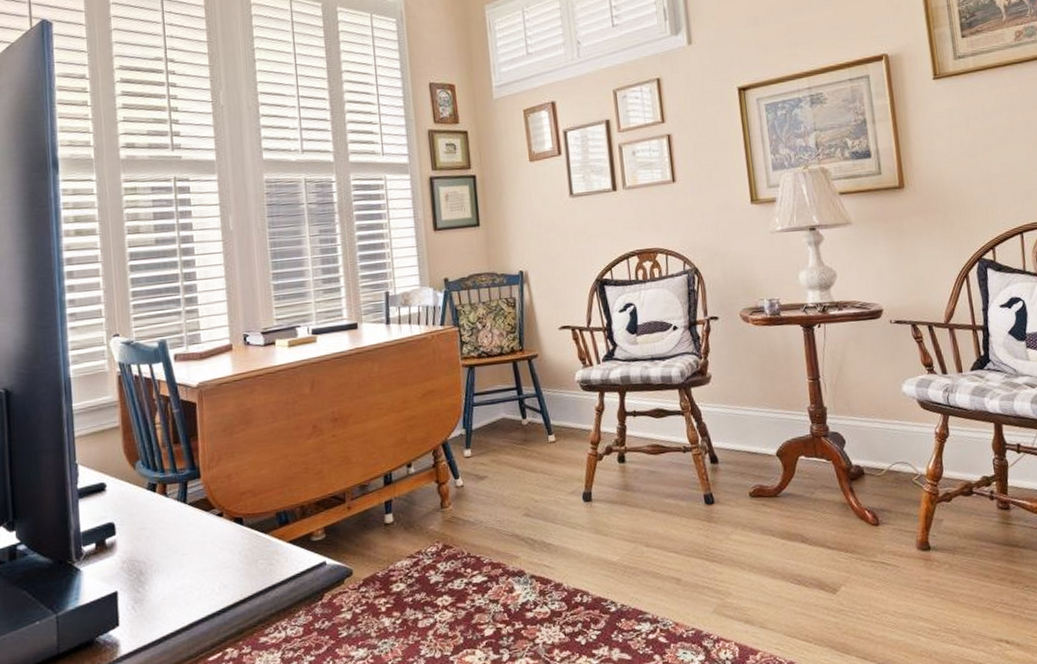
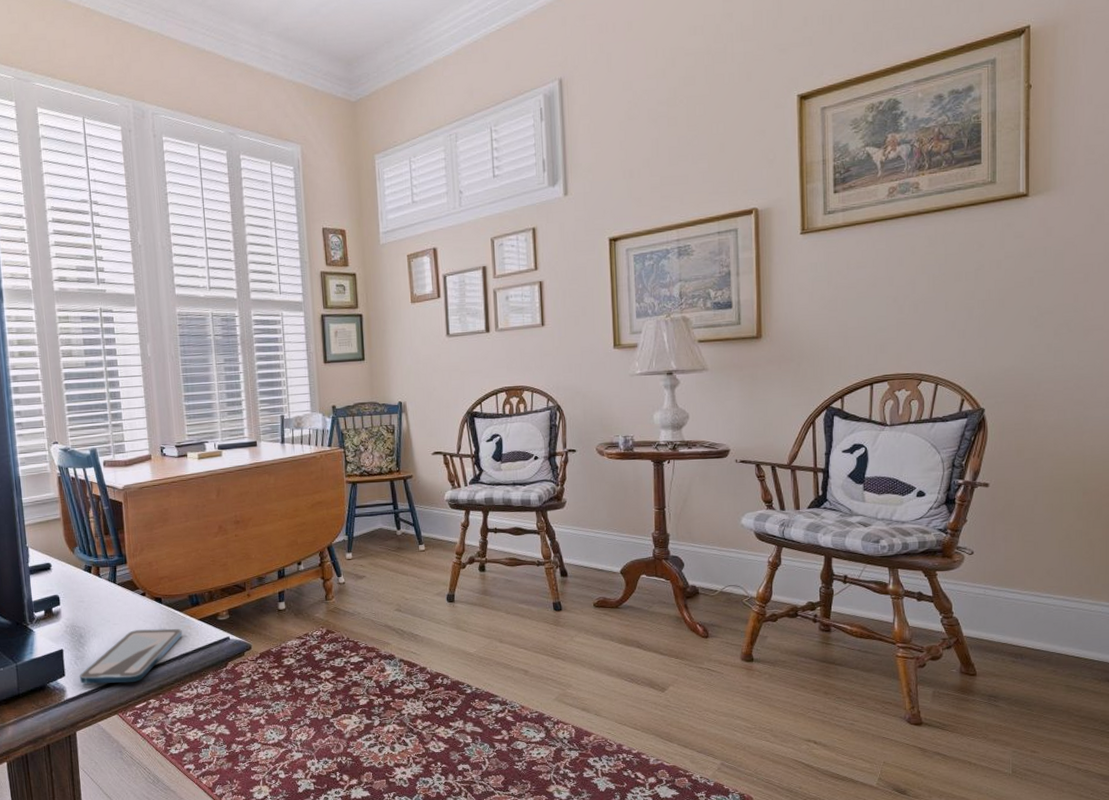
smartphone: none [137,555,268,635] -> present [79,628,183,684]

